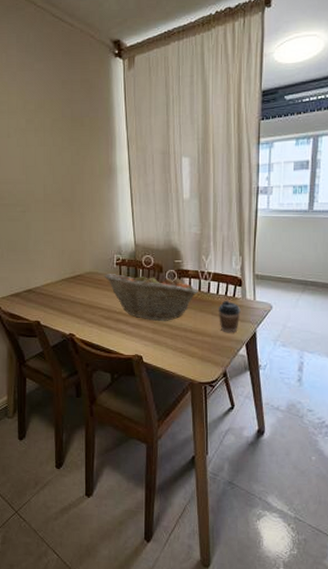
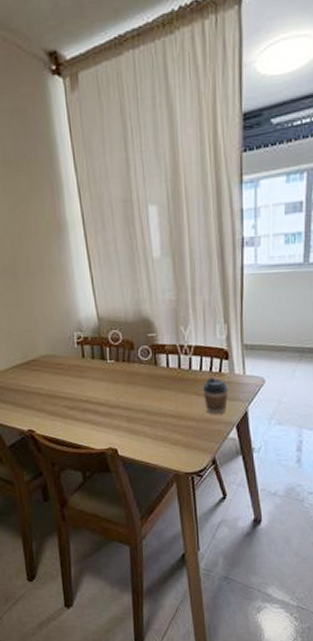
fruit basket: present [104,272,198,321] -> none [63,350,178,407]

